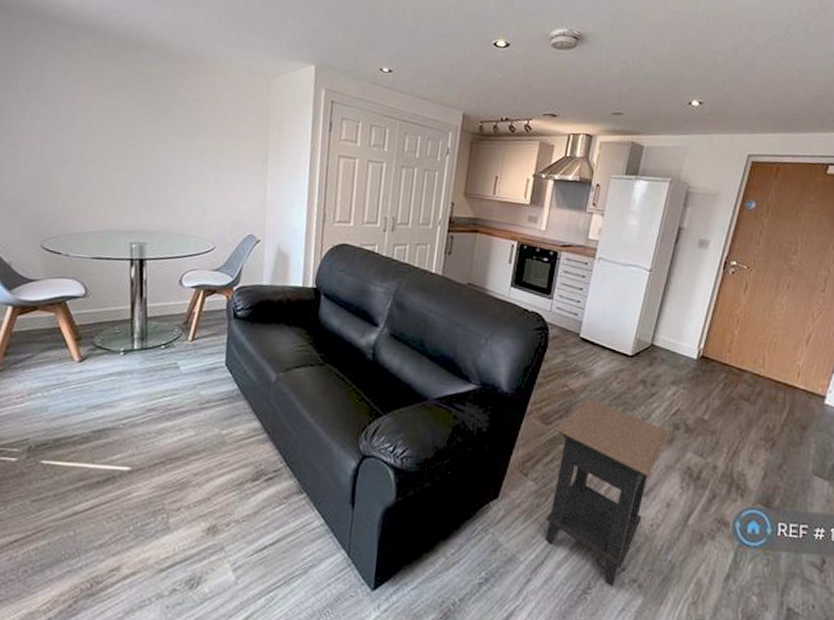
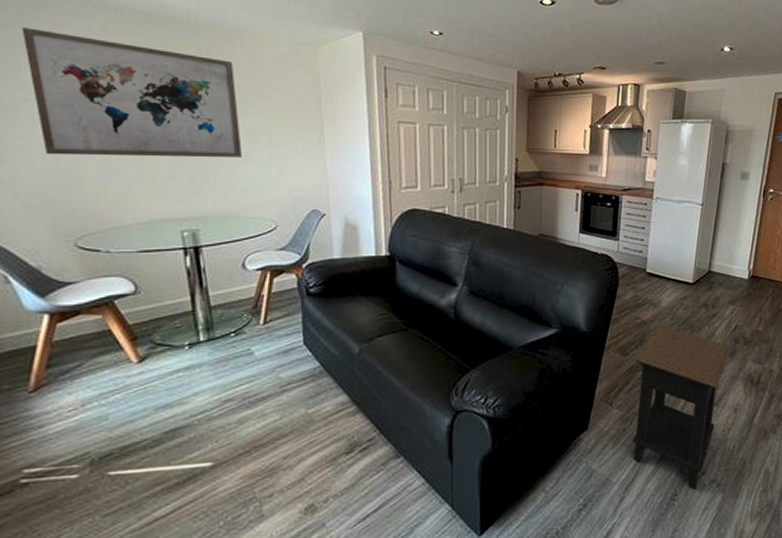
wall art: none [23,47,194,178] -> present [22,27,243,158]

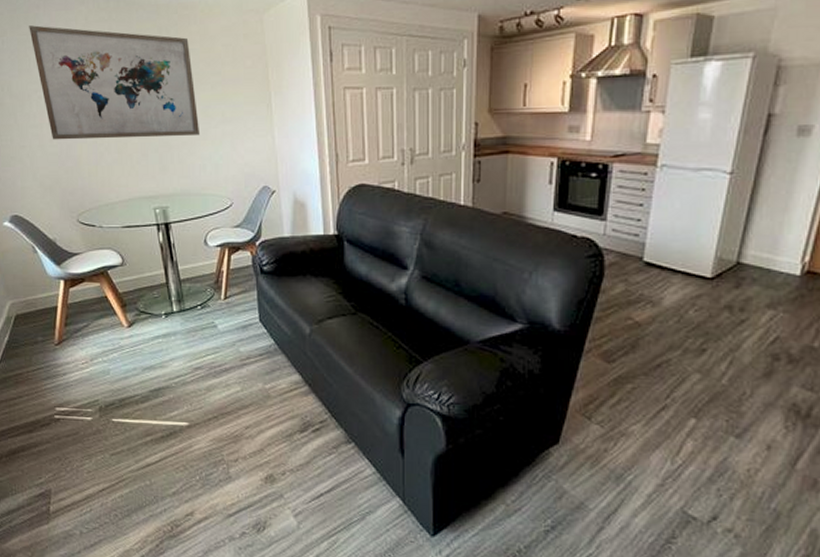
side table: present [632,326,731,490] -> none [616,330,766,536]

